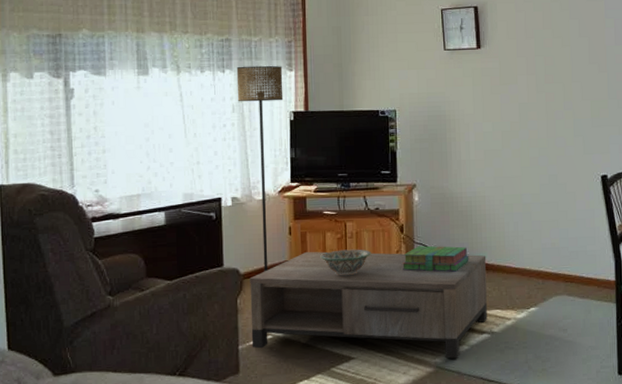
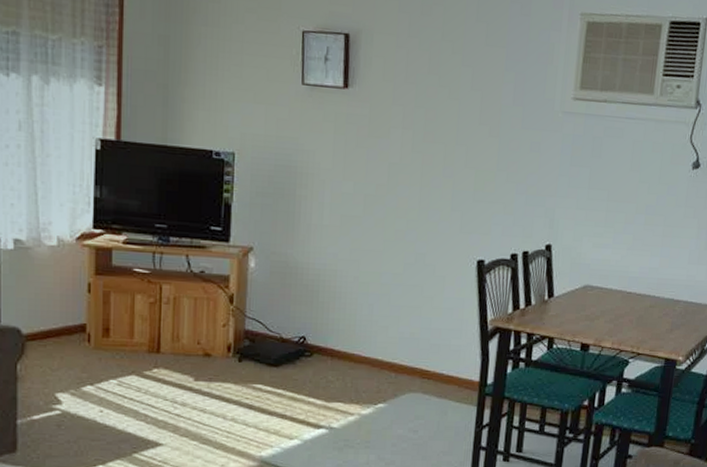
floor lamp: present [236,65,283,272] -> none [25,70,89,335]
coffee table: present [250,251,487,359] -> none [34,315,332,454]
decorative bowl: present [320,249,372,276] -> none [126,316,192,349]
stack of books: present [402,245,469,272] -> none [229,321,311,355]

